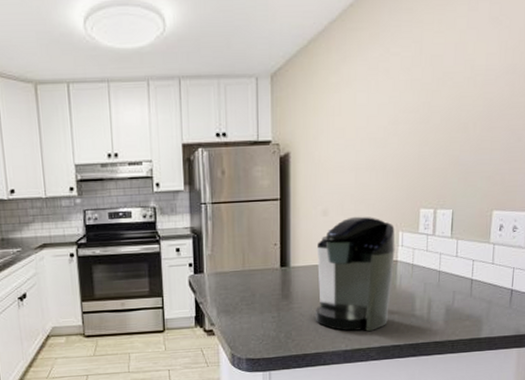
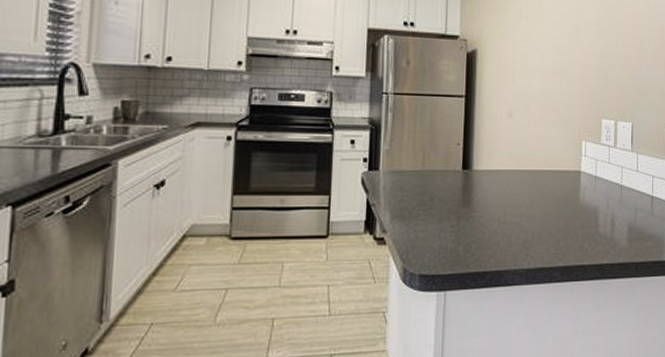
coffee maker: present [315,216,395,331] -> none [496,121,579,248]

